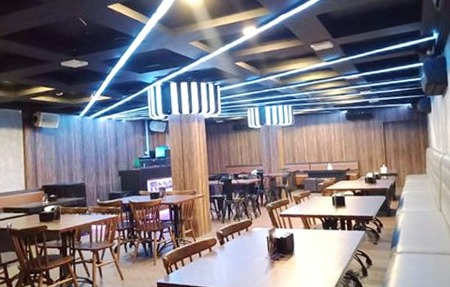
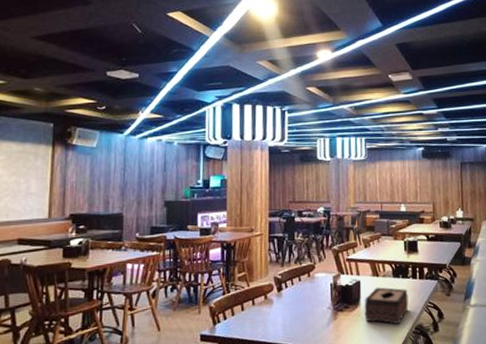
tissue box: none [298,238,339,271] -> present [364,287,409,325]

